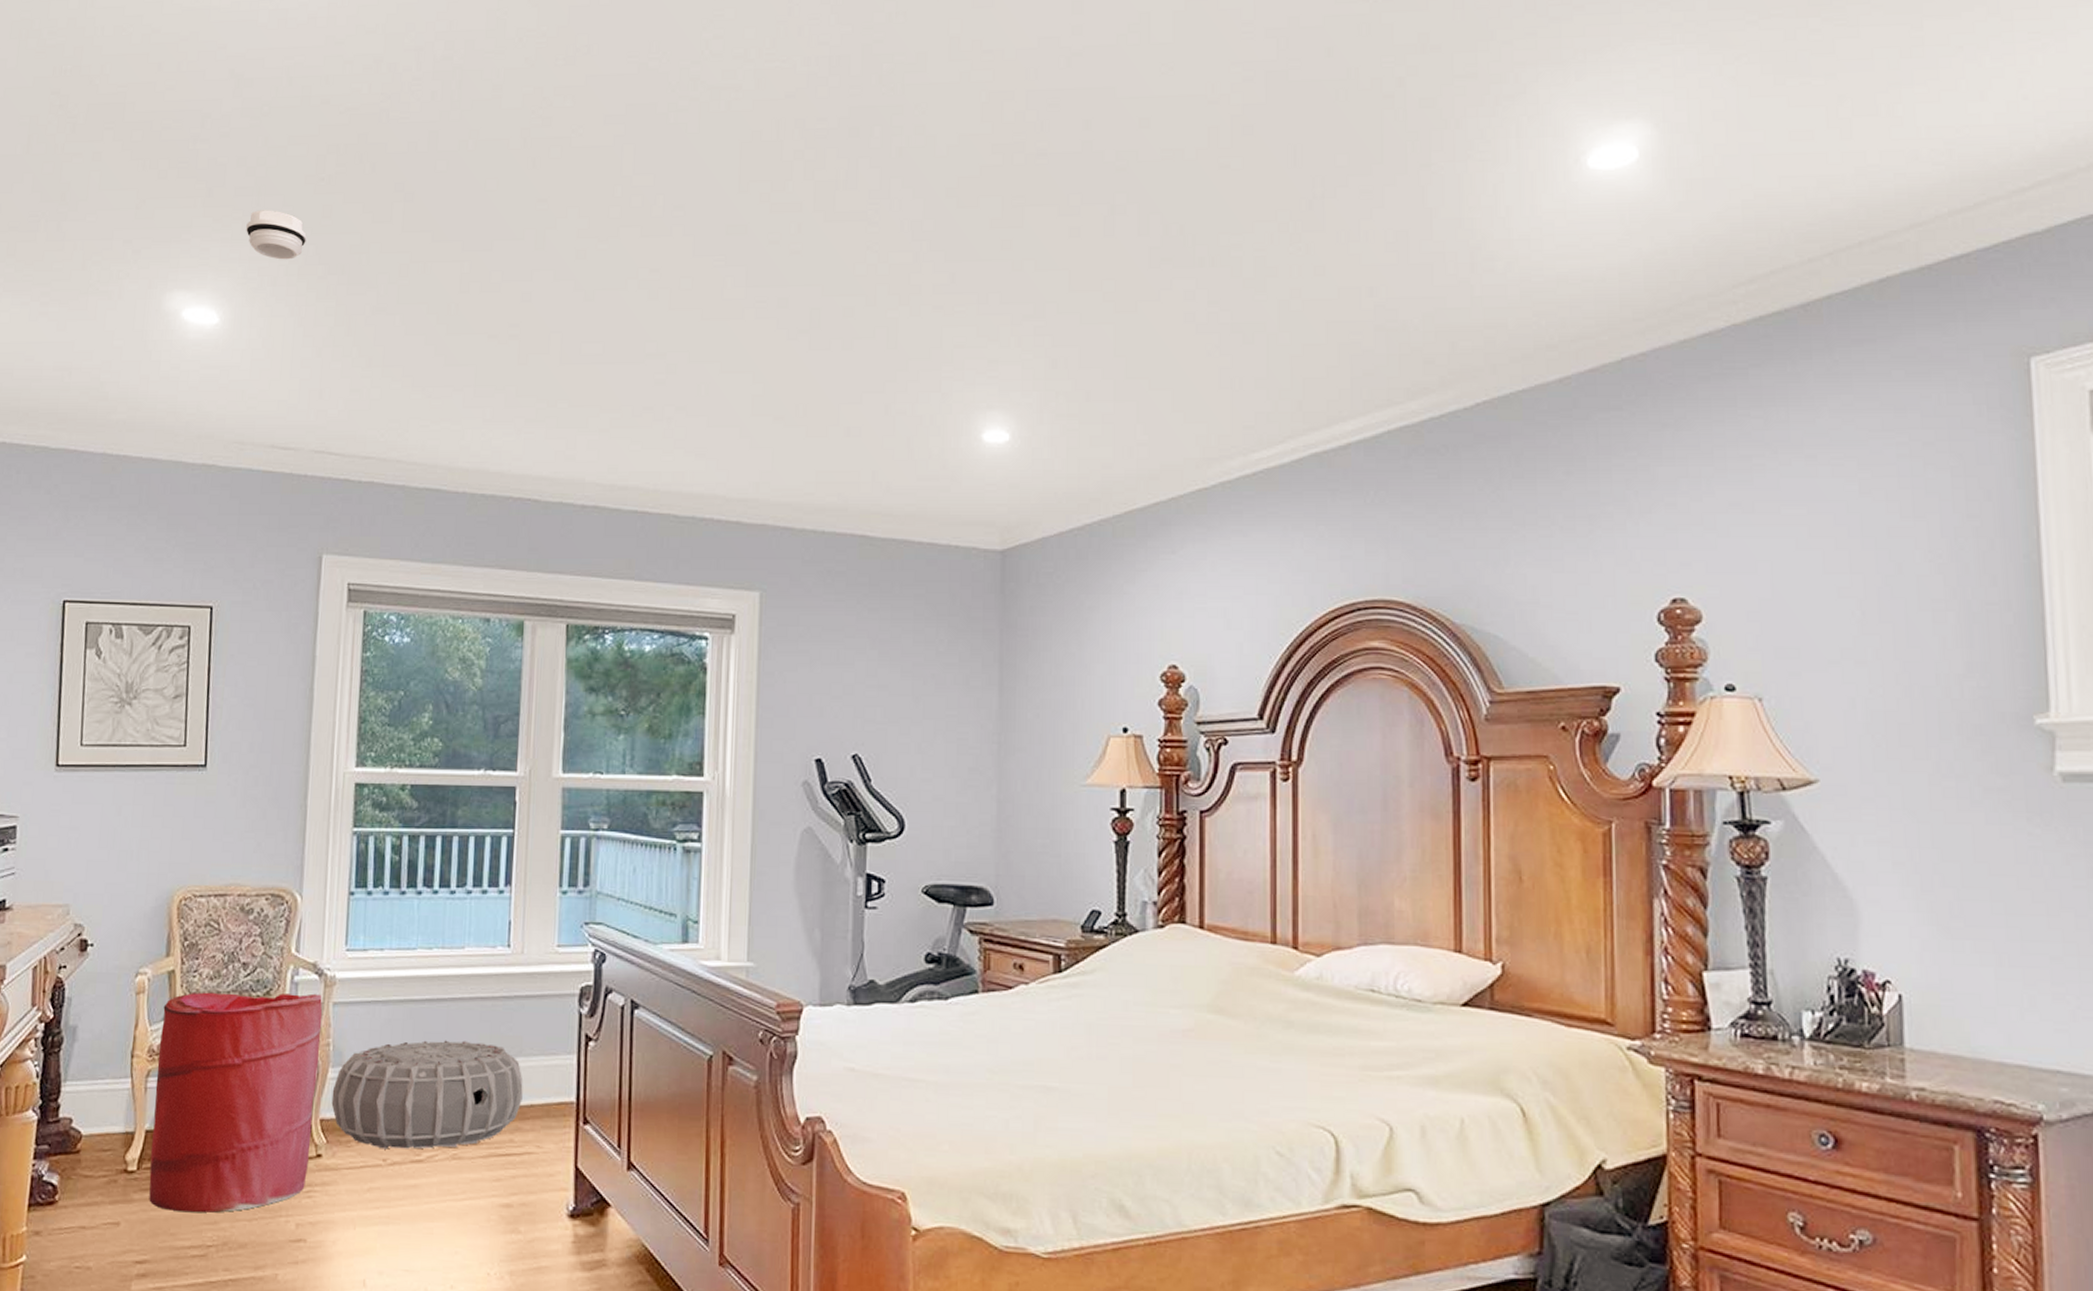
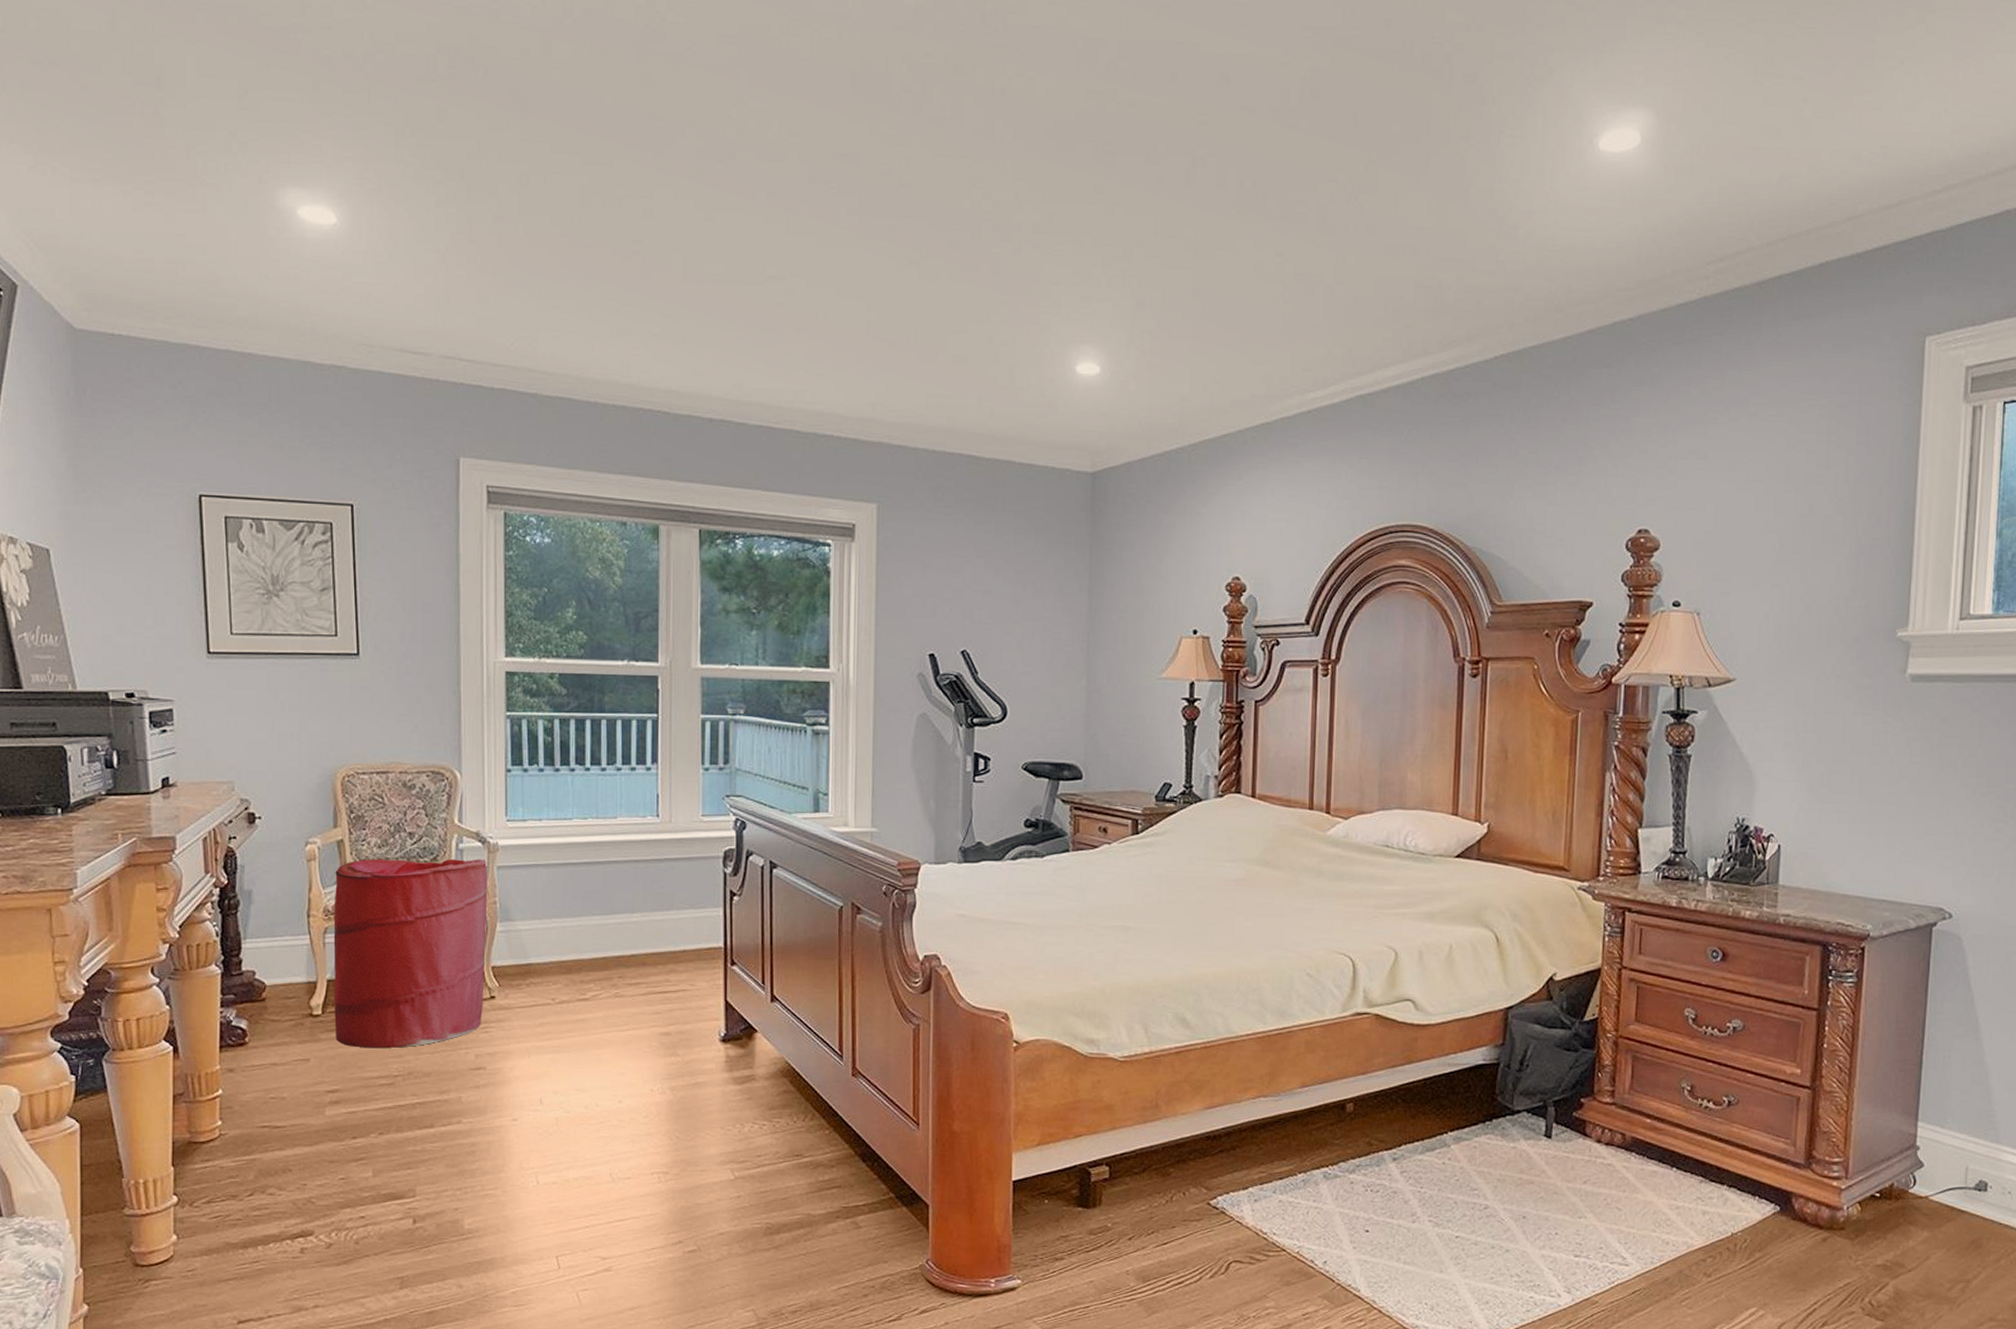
smoke detector: present [246,210,307,260] -> none [358,108,422,162]
air purifier: present [331,1040,523,1149] -> none [501,897,676,990]

